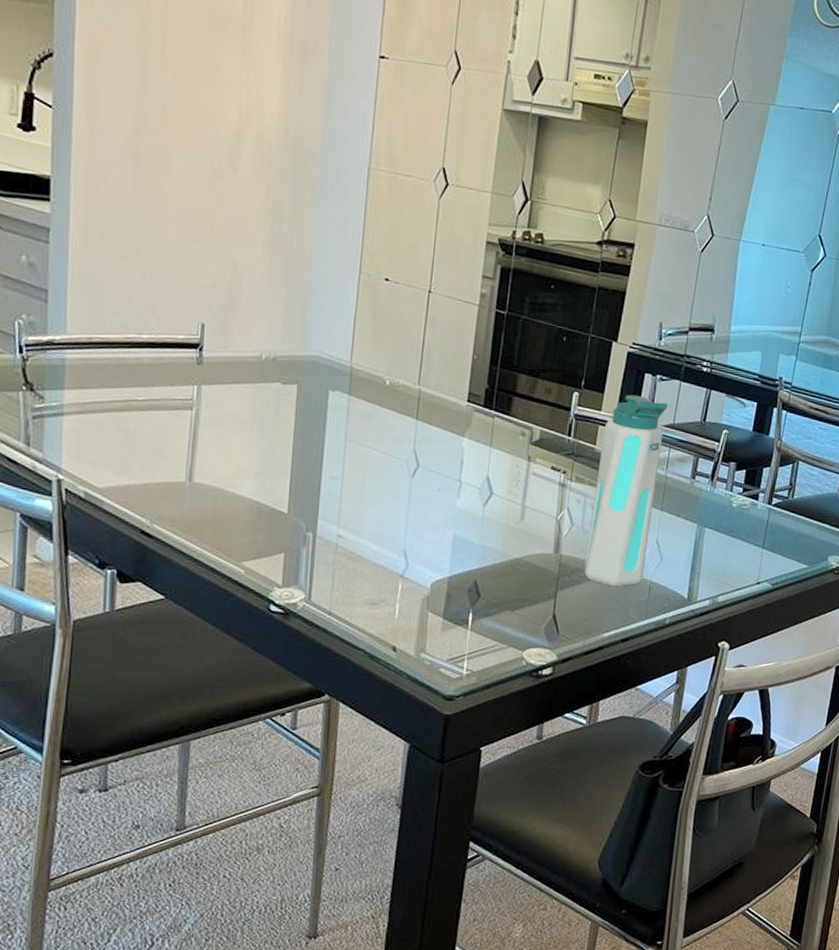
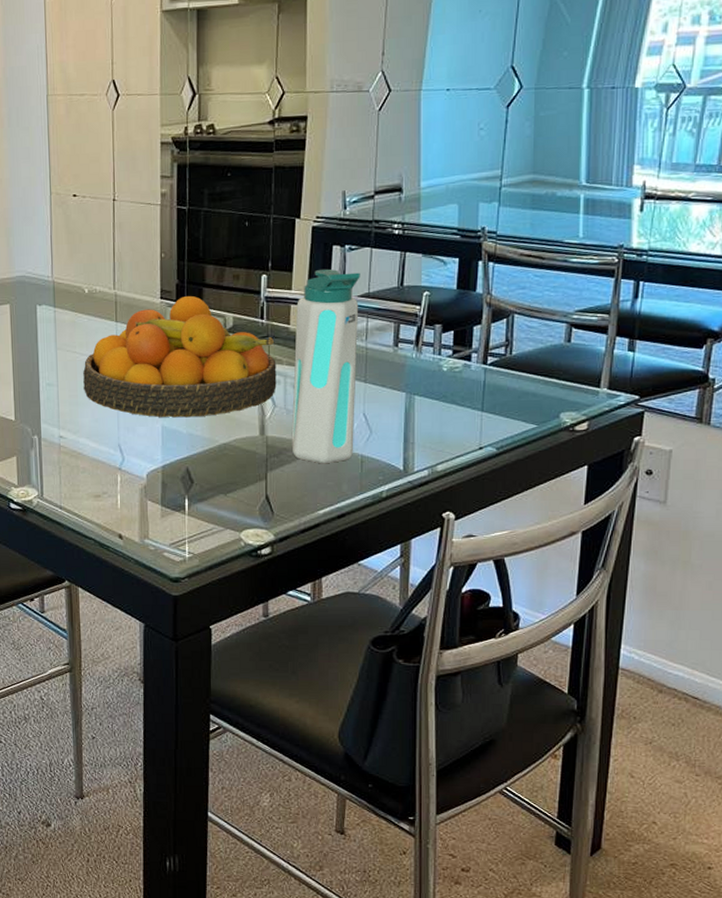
fruit bowl: none [372,403,579,529] -> present [83,296,277,418]

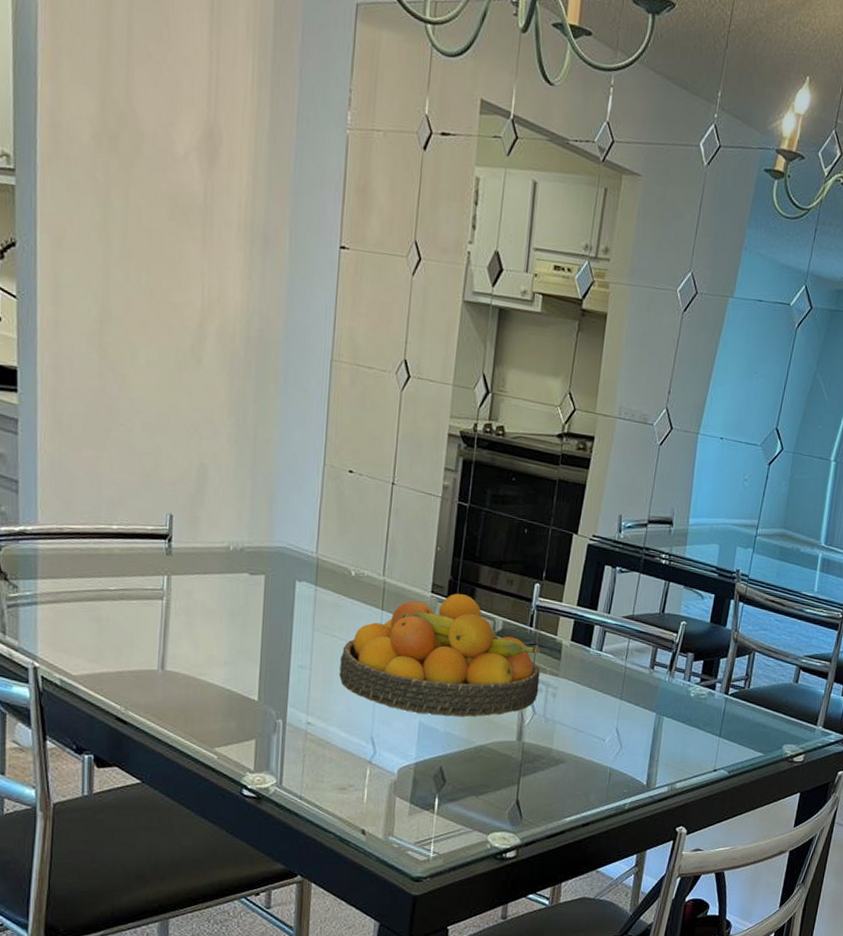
water bottle: present [291,269,360,464] -> none [546,586,627,774]

